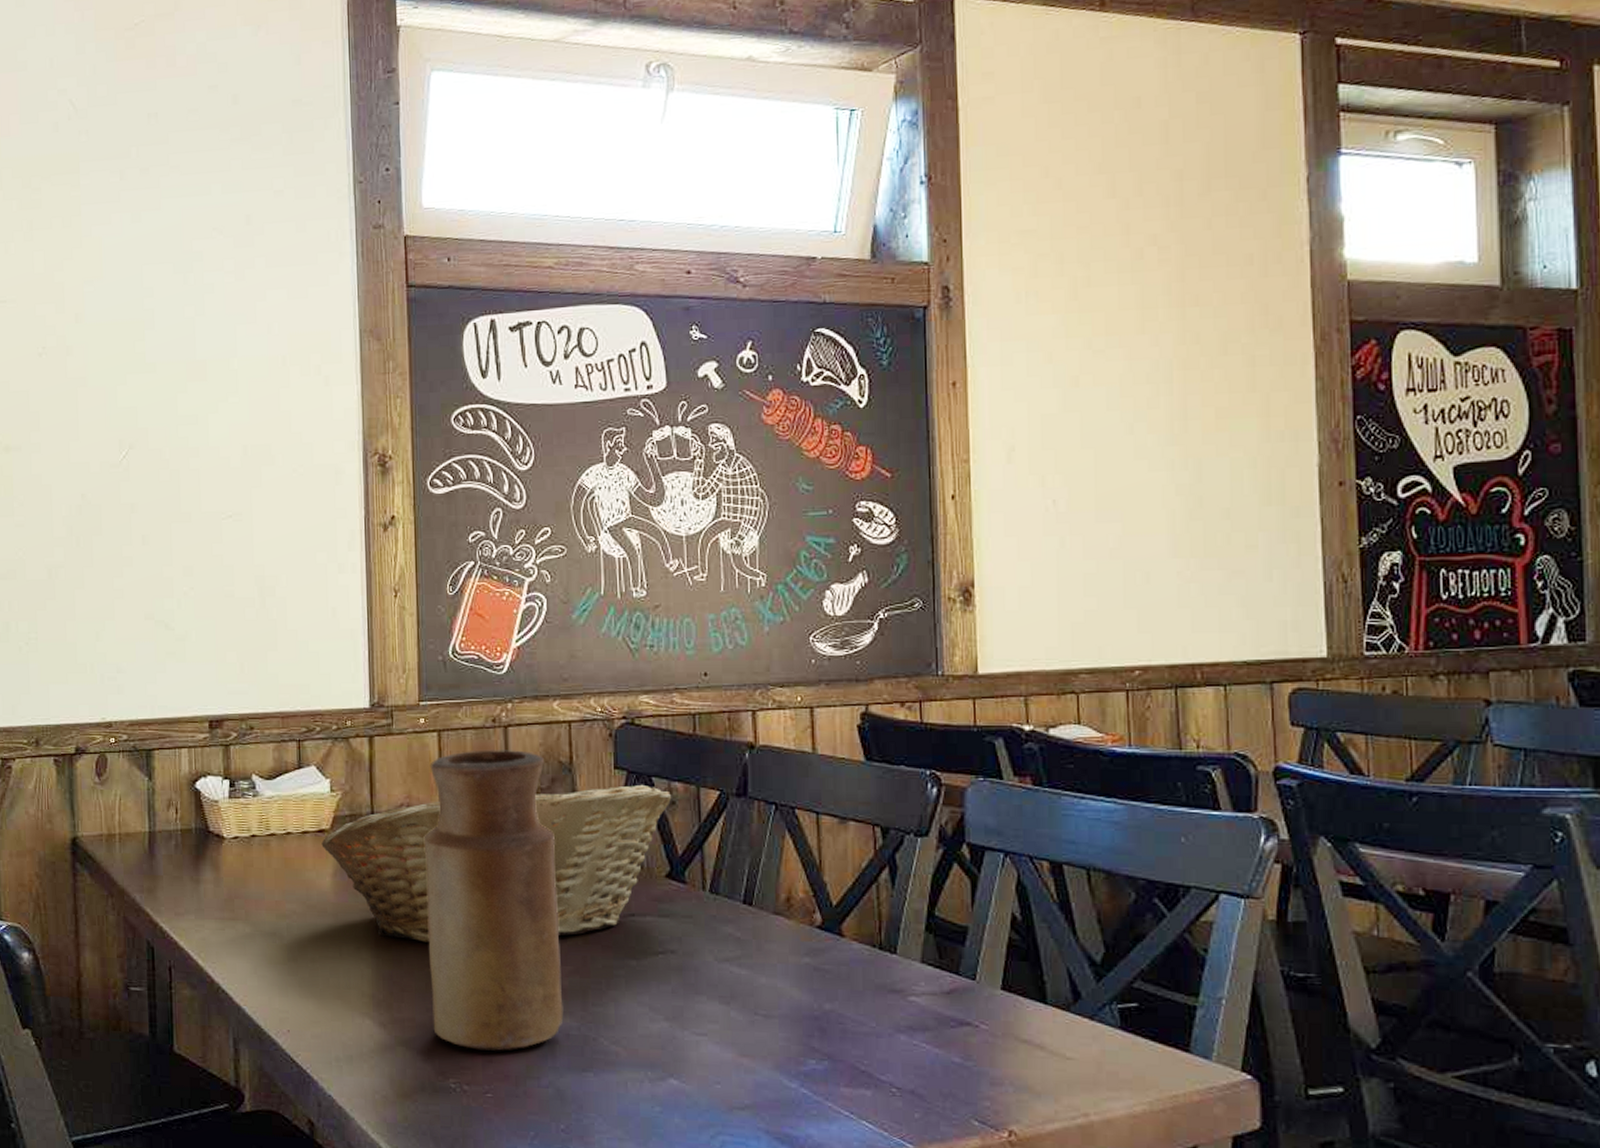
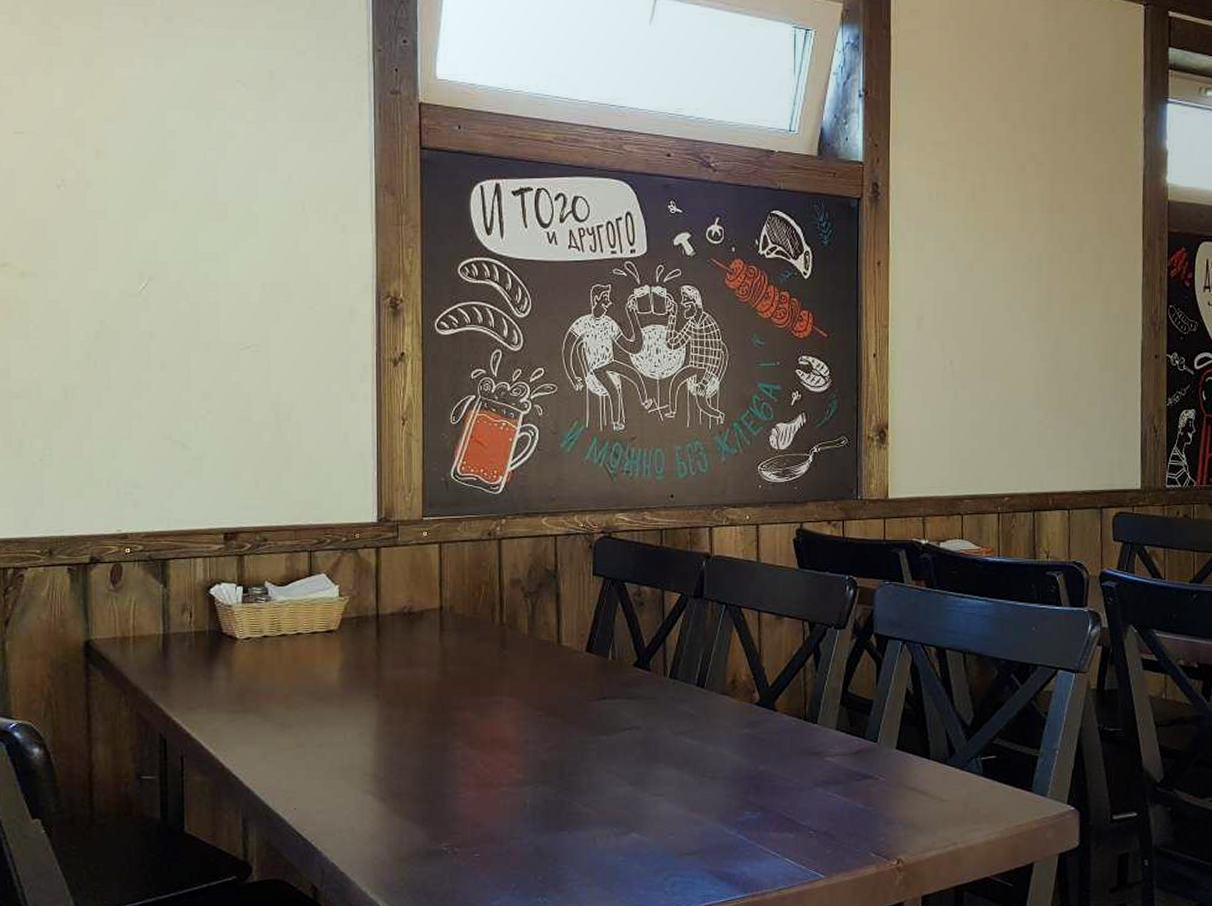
fruit basket: present [321,784,672,943] -> none [330,588,641,727]
vase: present [425,750,564,1051] -> none [425,559,543,817]

